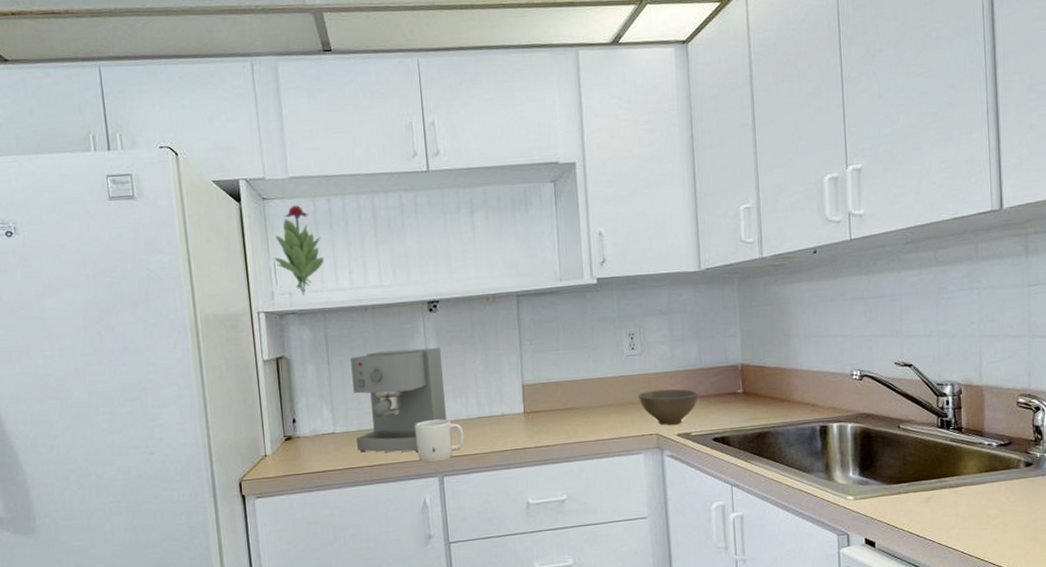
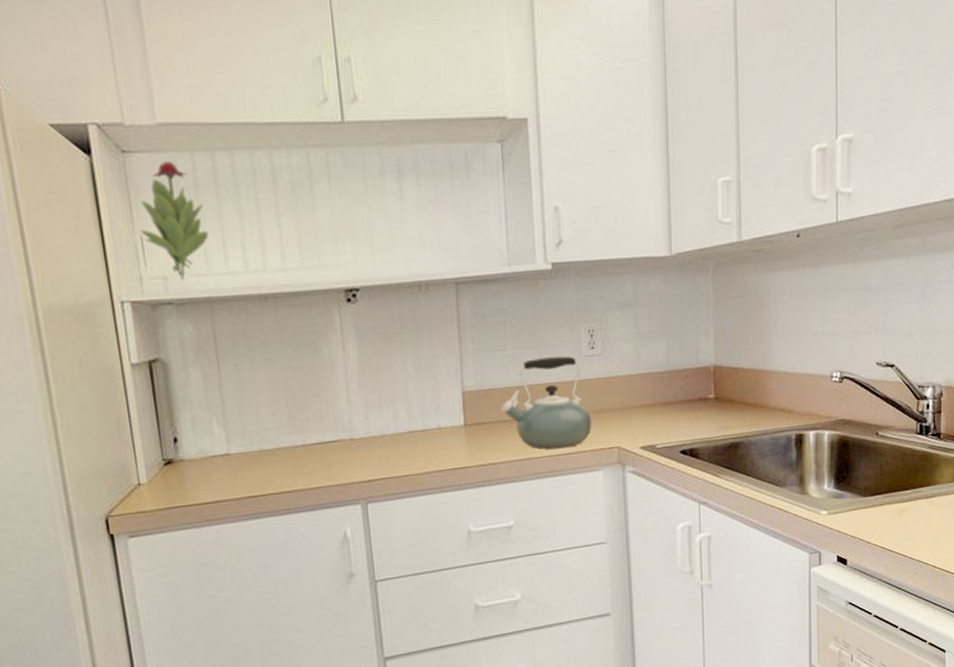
coffee maker: present [350,347,446,453] -> none [247,347,370,478]
mug: present [414,419,465,463] -> none [330,434,393,488]
kettle: none [554,355,634,435] -> present [500,356,592,450]
bowl: present [637,389,699,425] -> none [597,394,667,437]

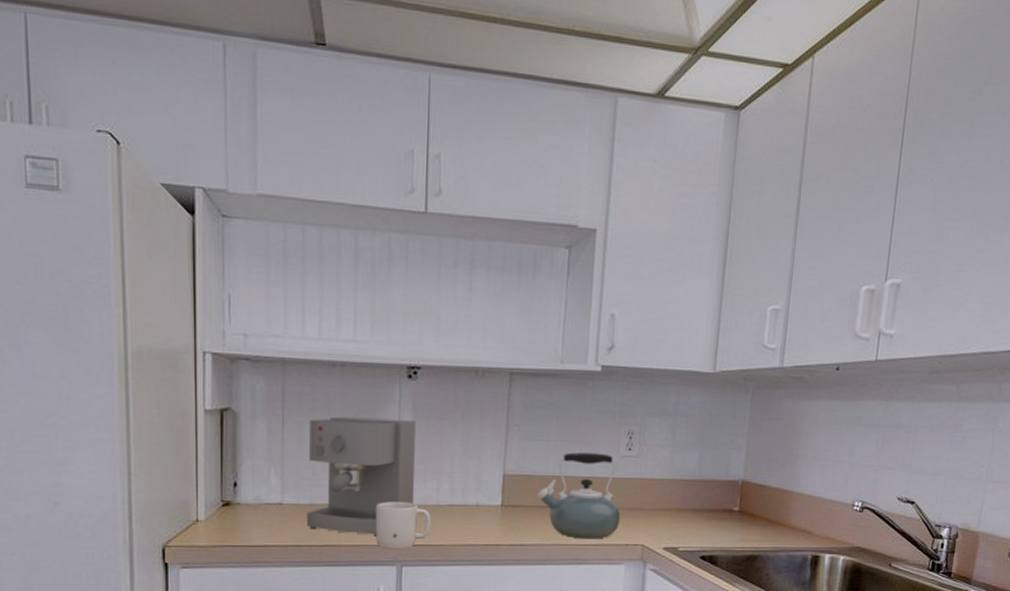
decorative plant: present [140,160,209,281] -> none [229,228,291,339]
coffee maker: none [247,347,370,478] -> present [307,416,416,537]
mug: none [330,434,393,488] -> present [375,502,431,550]

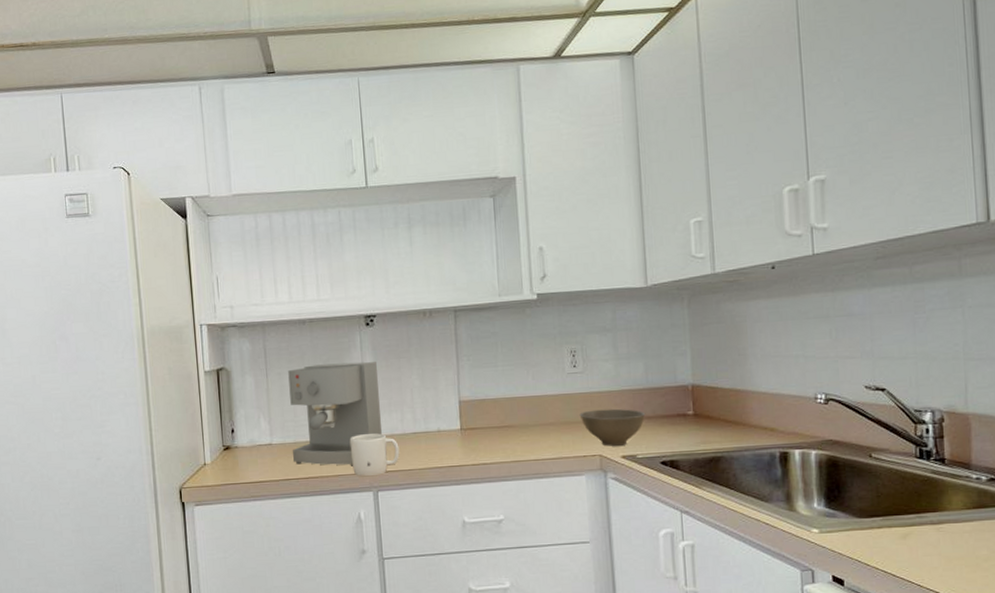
kettle: present [536,452,621,539] -> none [492,373,575,454]
bowl: none [627,497,694,537] -> present [579,408,646,446]

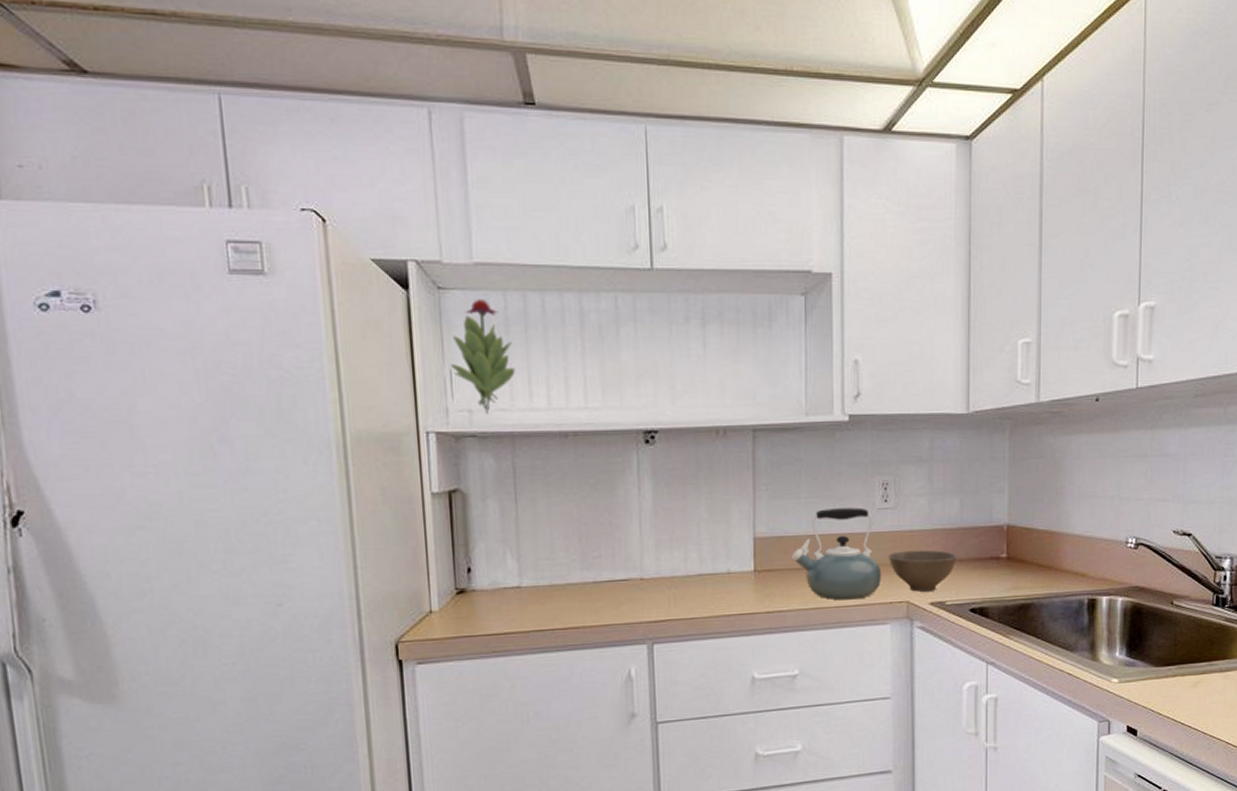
decorative plant: none [216,220,265,309] -> present [450,298,516,414]
coffee maker: present [288,361,382,467] -> none [544,487,660,615]
mug: present [349,433,400,477] -> none [620,575,681,627]
kettle: none [492,373,575,454] -> present [791,507,882,600]

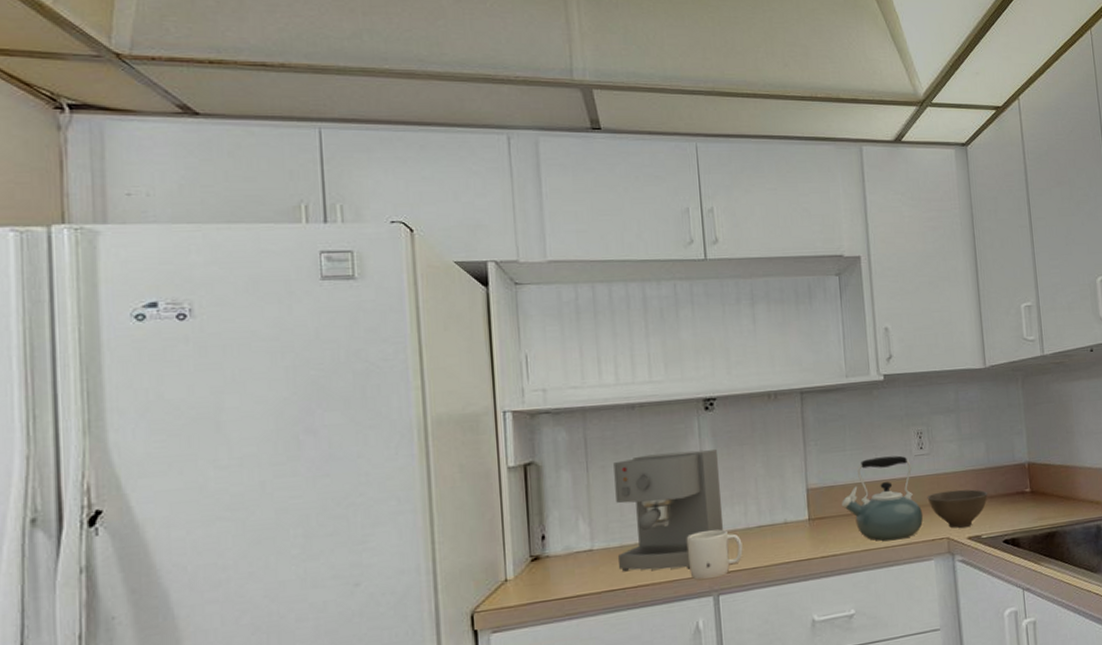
decorative plant: present [450,298,516,414] -> none [525,290,586,392]
coffee maker: none [544,487,660,615] -> present [613,449,723,572]
mug: none [620,575,681,627] -> present [686,529,743,581]

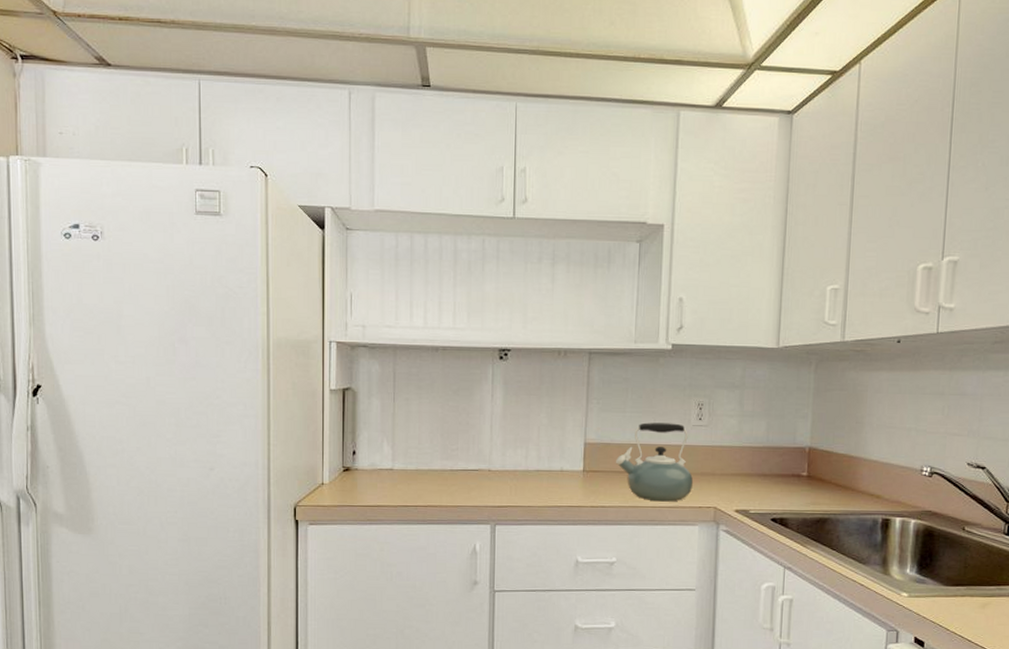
coffee maker: present [613,449,723,572] -> none [414,393,506,498]
mug: present [686,529,743,581] -> none [472,467,521,510]
bowl: present [927,489,989,528] -> none [699,463,763,500]

